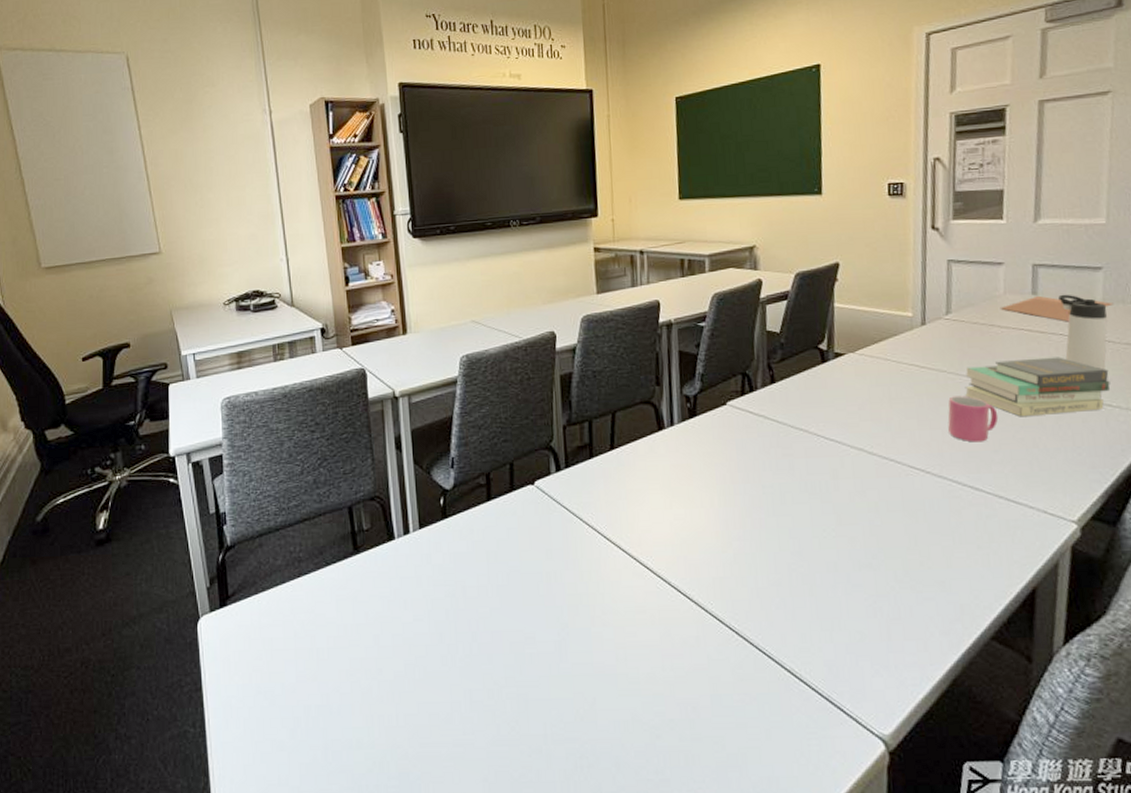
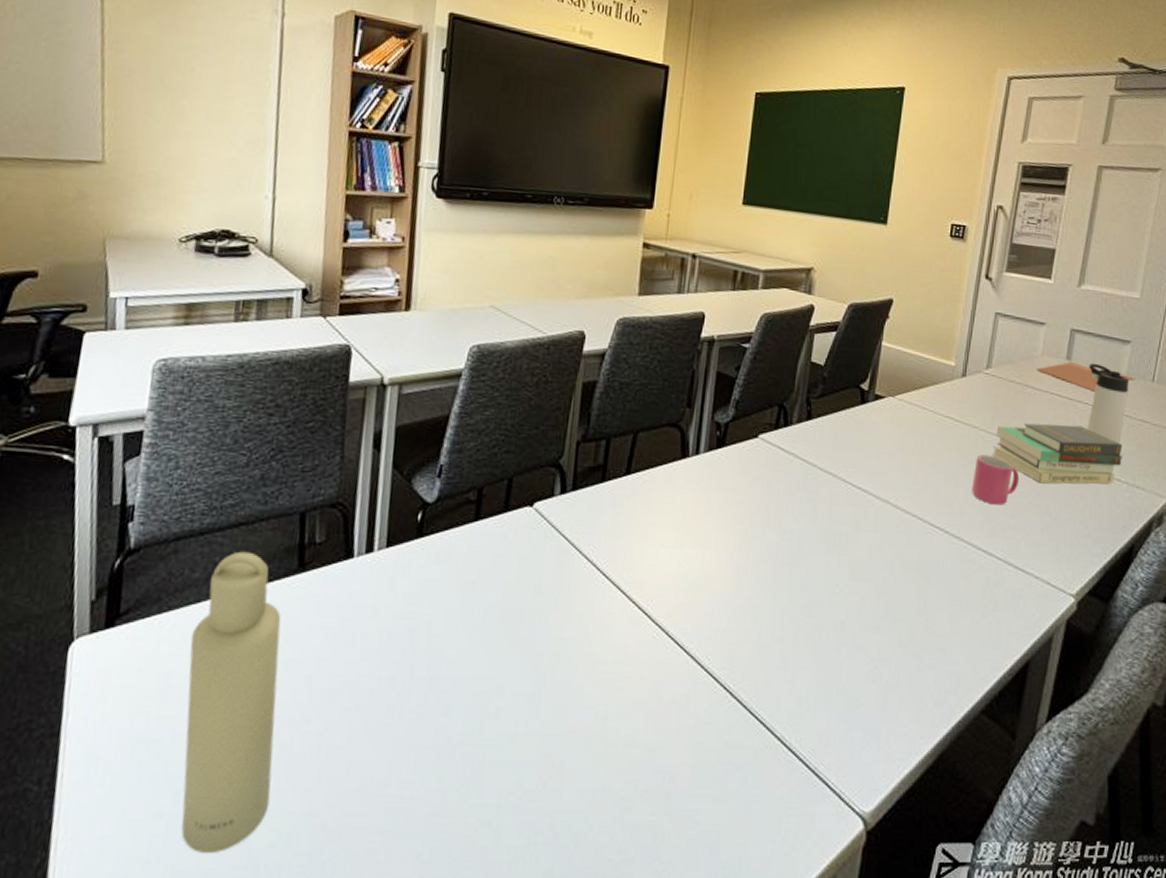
bottle: none [282,541,362,778] -> present [181,551,282,854]

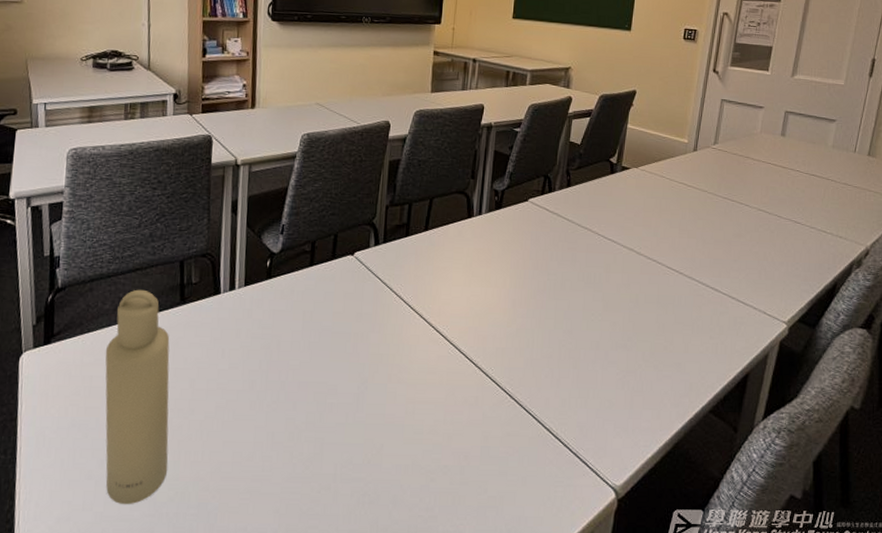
mug: present [972,454,1020,505] -> none [702,212,741,252]
books: present [992,423,1123,484] -> none [719,187,828,235]
papers: present [1036,361,1136,392] -> none [755,137,840,161]
thermos bottle: present [1087,363,1129,444] -> none [798,138,835,203]

